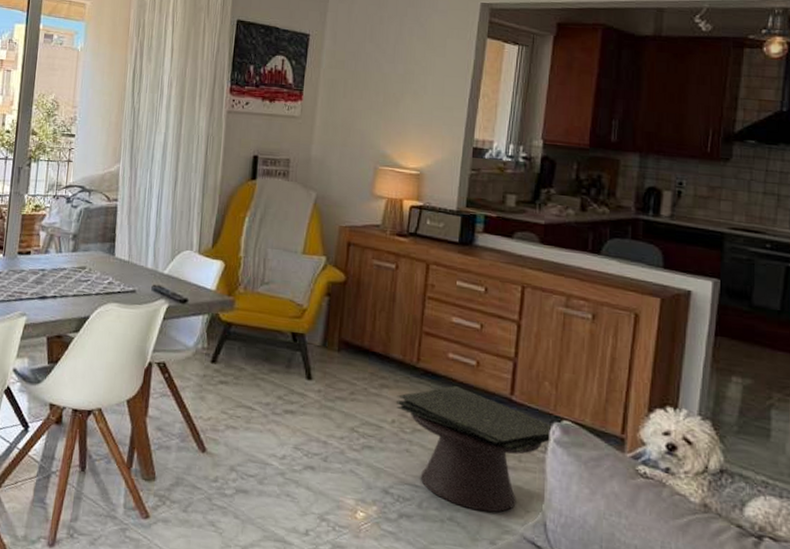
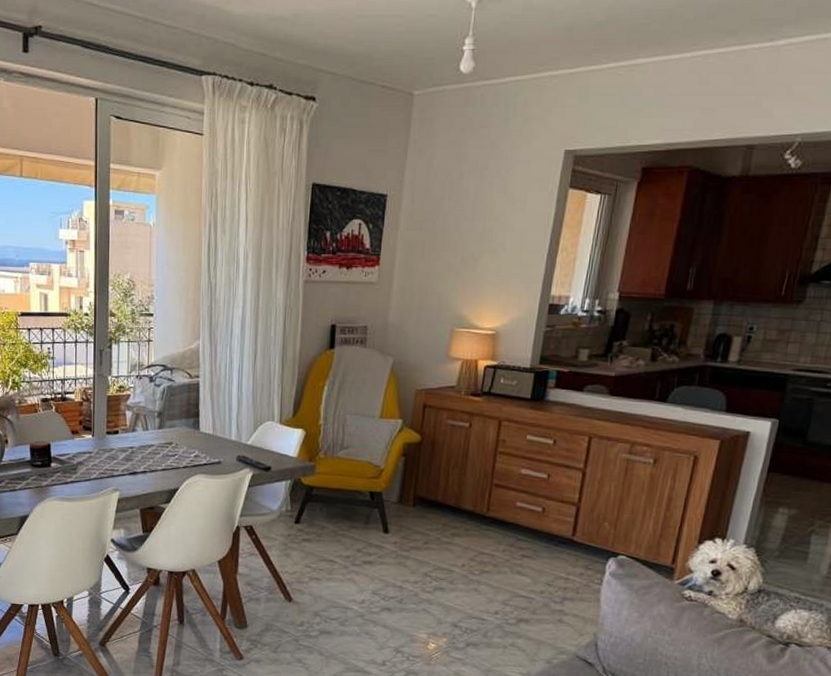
side table: present [396,386,552,513] -> none [466,531,609,638]

